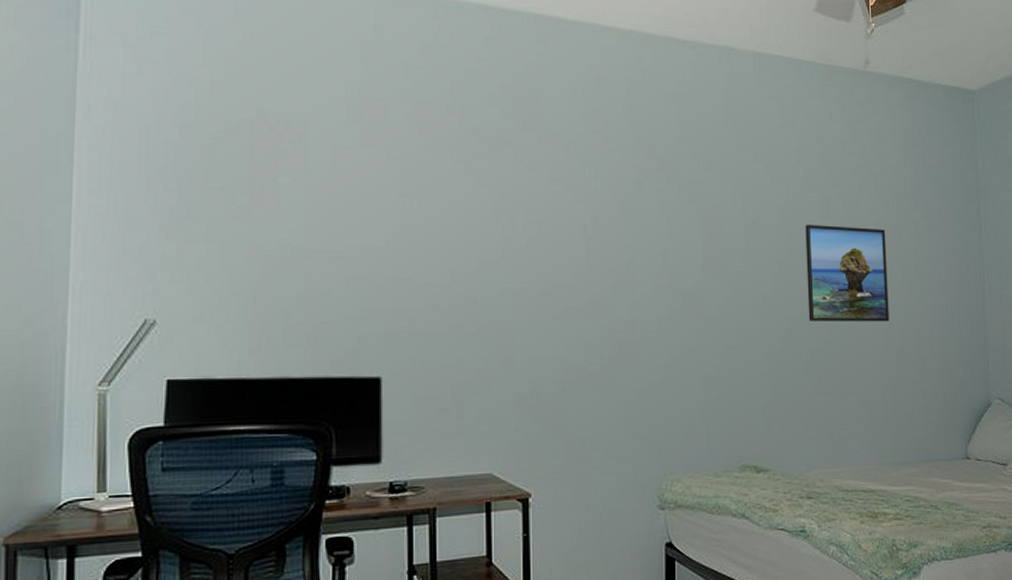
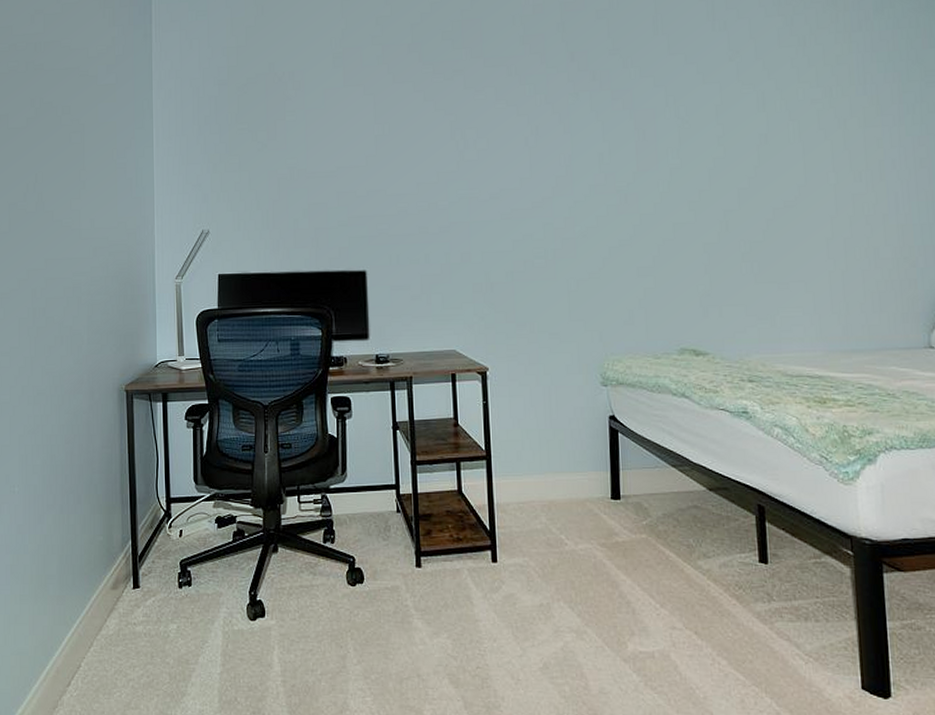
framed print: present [805,224,890,322] -> none [740,118,836,213]

